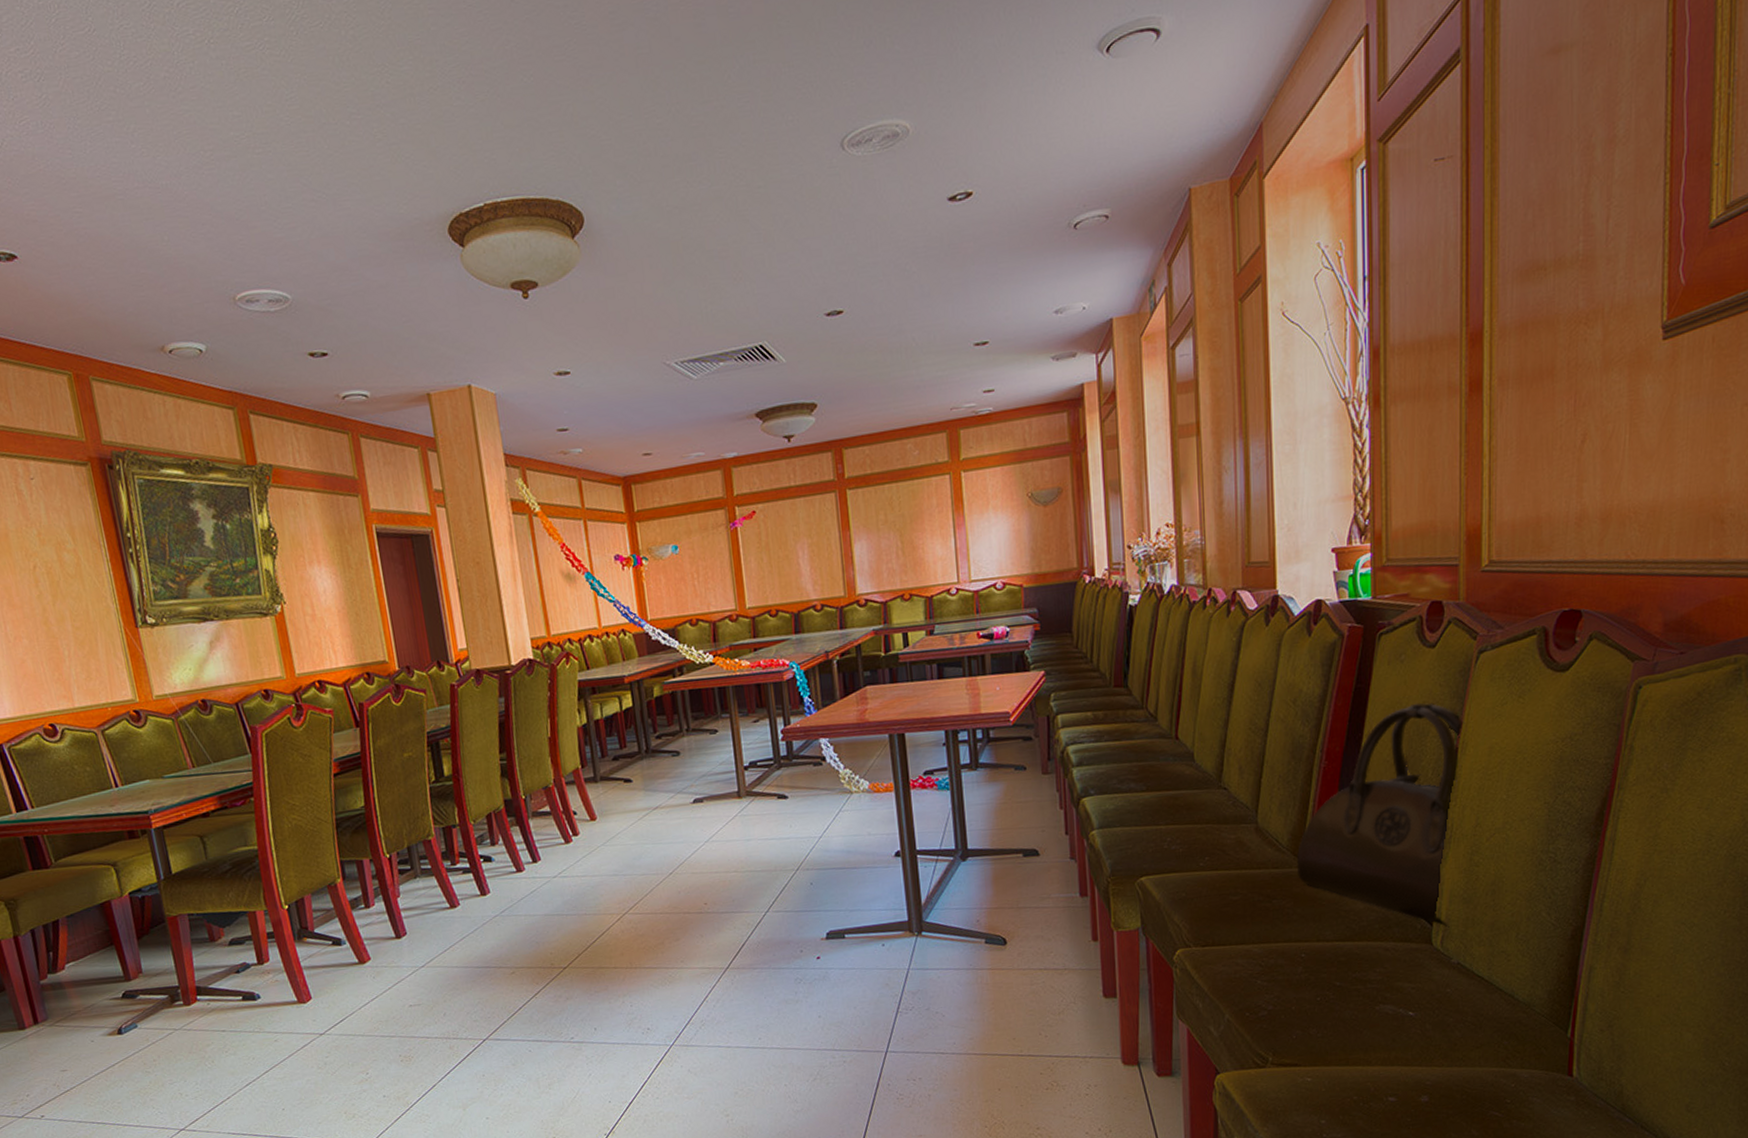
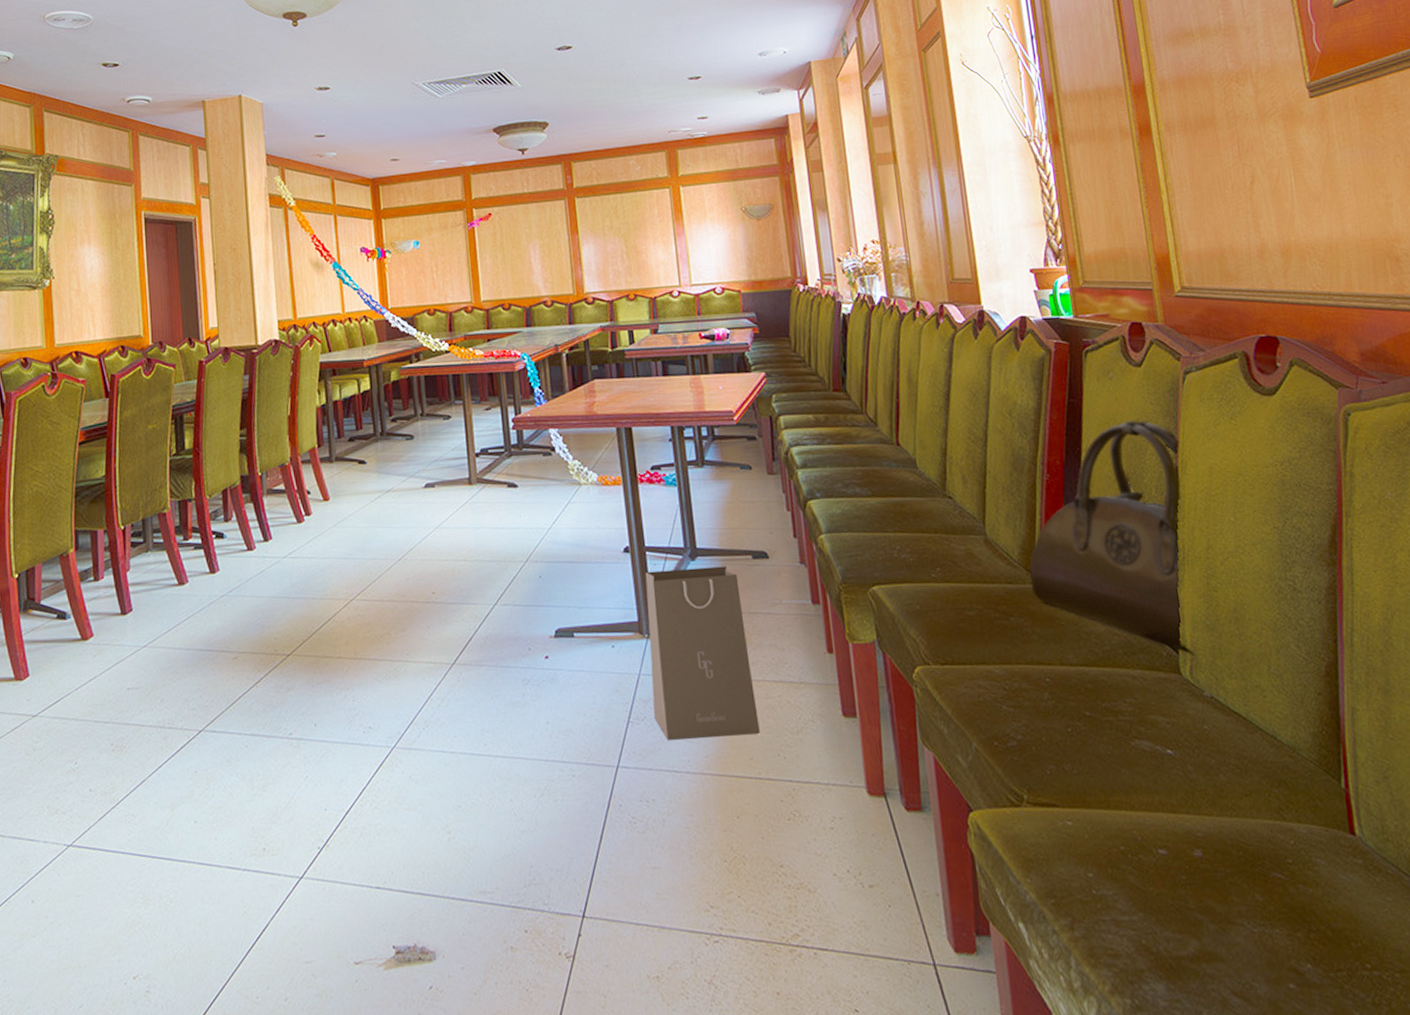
shopping bag: none [915,865,1023,1026] -> present [645,566,760,740]

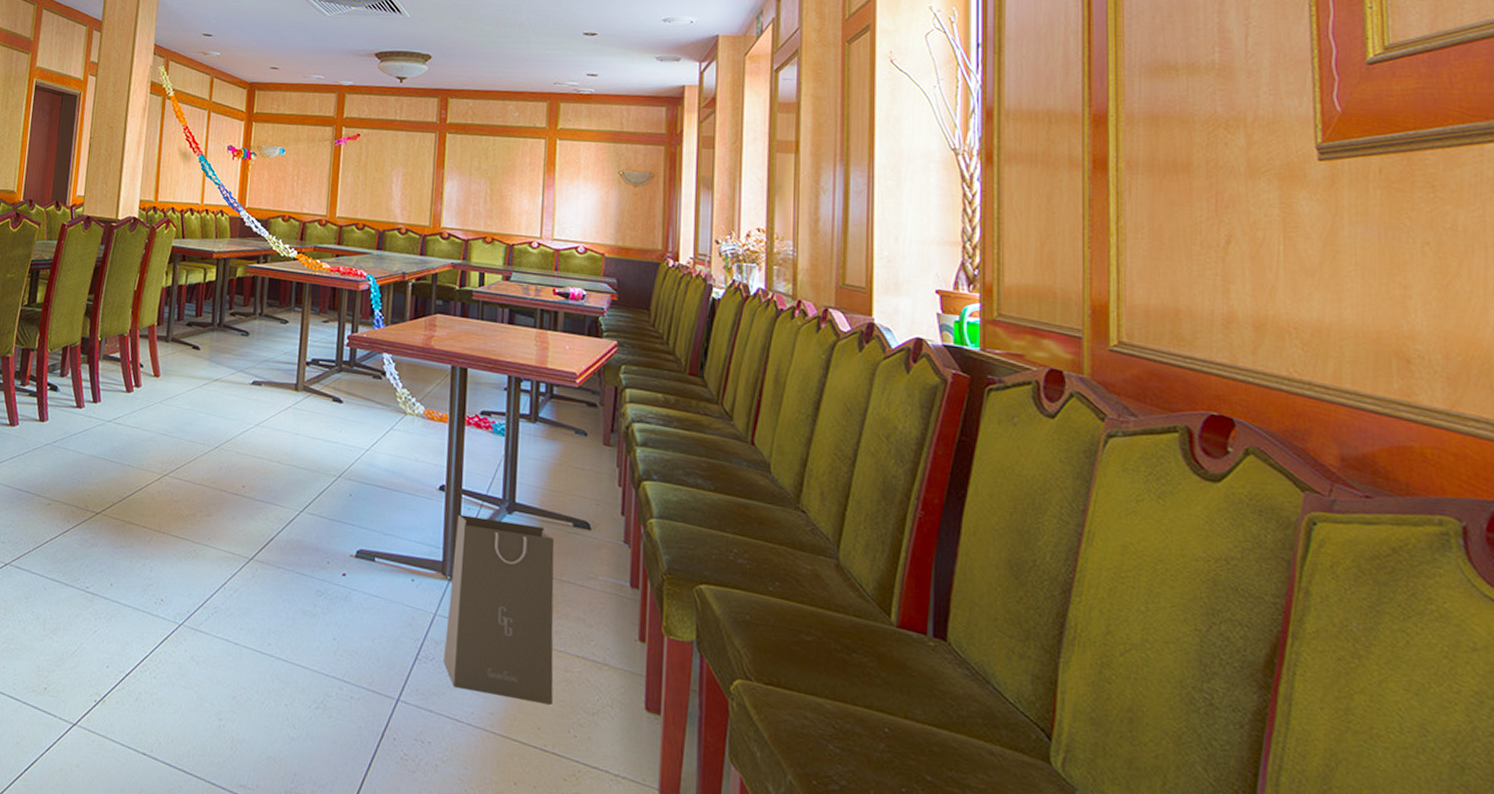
handbag: present [1029,420,1197,657] -> none [882,473,1092,749]

